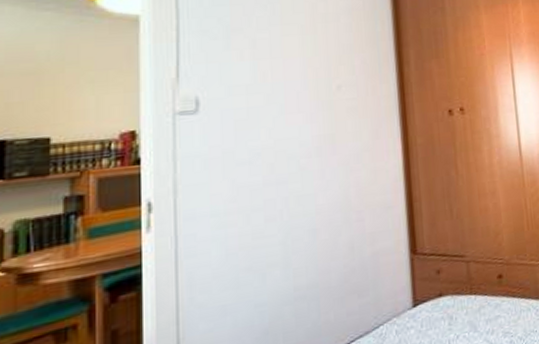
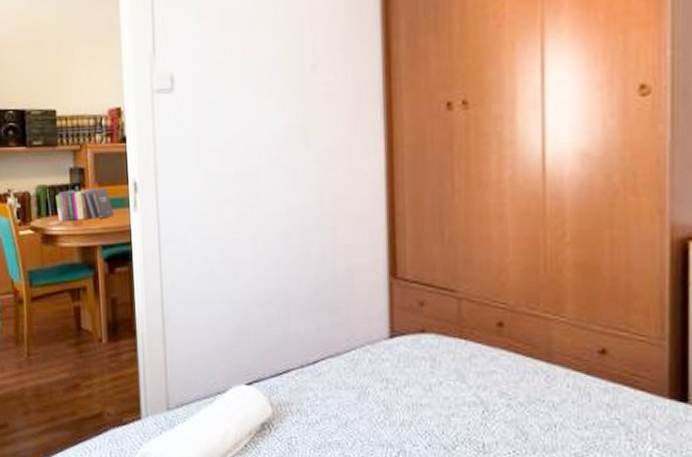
books: none [42,212,120,257] -> present [56,188,113,222]

